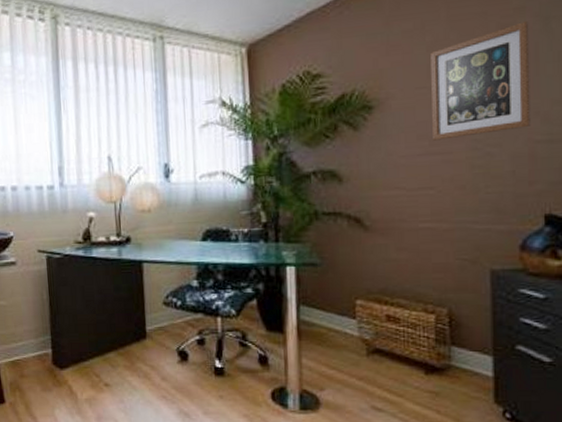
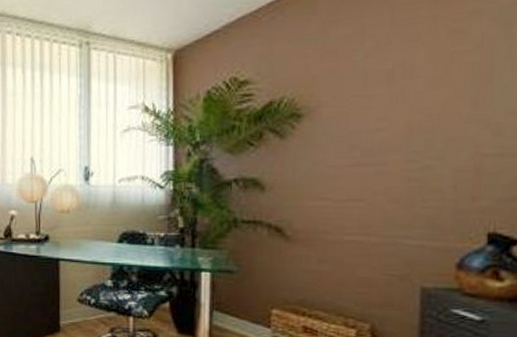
wall art: present [431,21,531,141] -> none [366,25,486,151]

